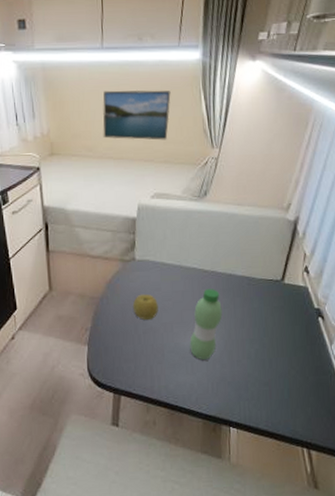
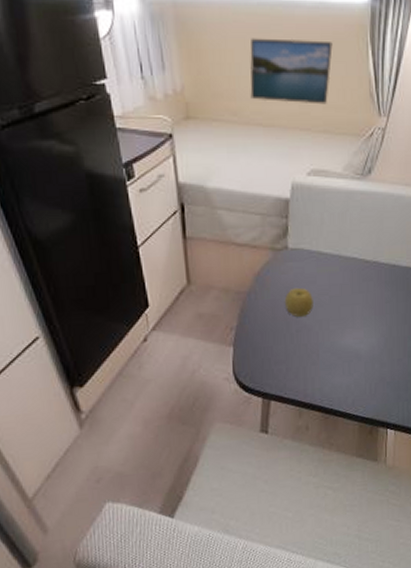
water bottle: present [189,289,223,360] -> none [347,281,384,359]

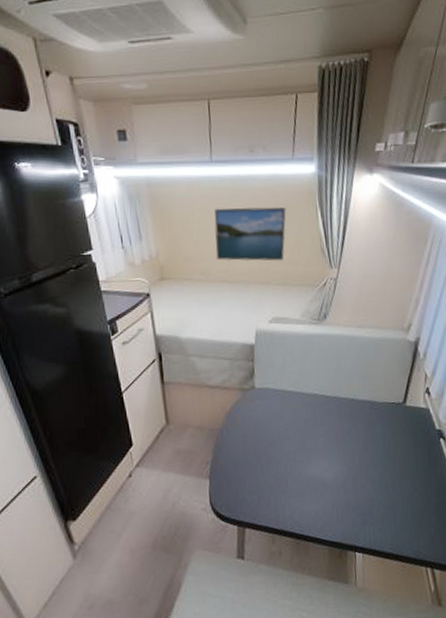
fruit: present [284,287,313,318] -> none [253,423,281,451]

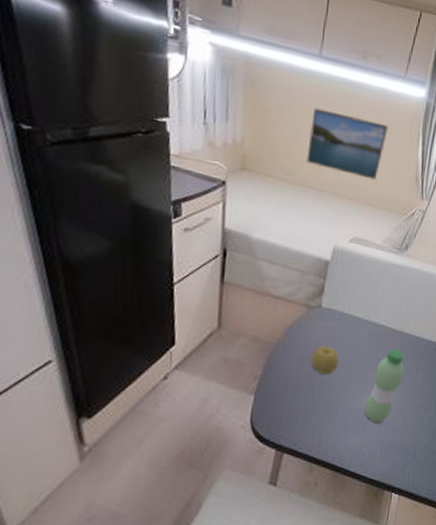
fruit: none [253,423,281,451] -> present [310,345,339,375]
water bottle: none [313,414,346,487] -> present [364,349,404,422]

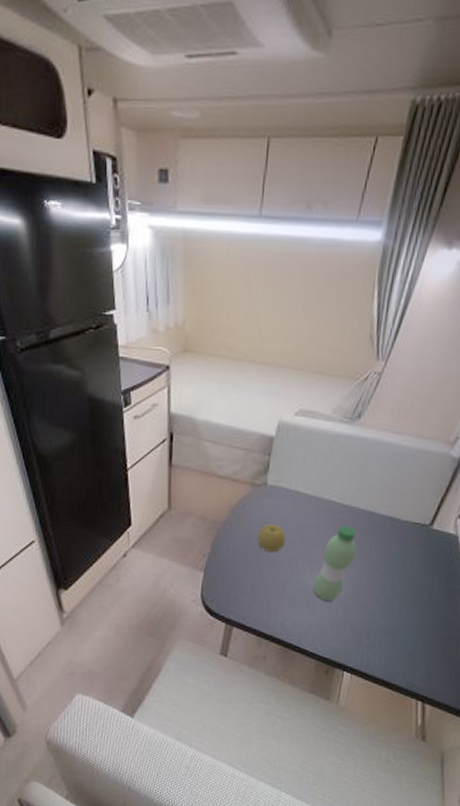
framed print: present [306,107,388,180] -> none [248,274,338,345]

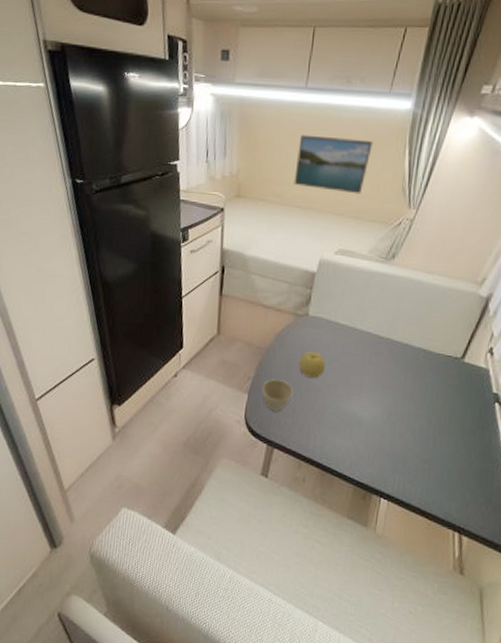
cup: none [218,555,252,588] -> present [262,379,293,411]
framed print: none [248,274,338,345] -> present [294,134,373,194]
water bottle: present [314,526,357,601] -> none [351,356,392,427]

